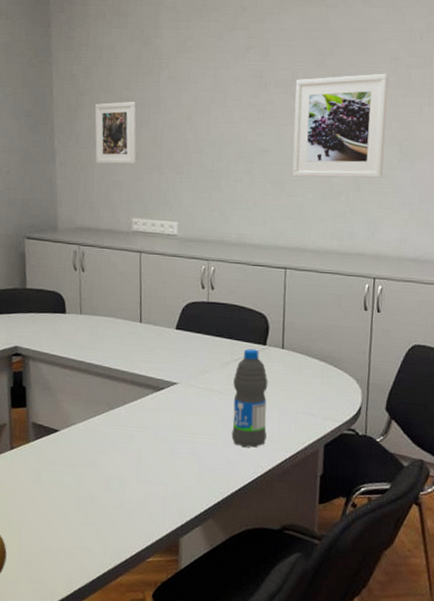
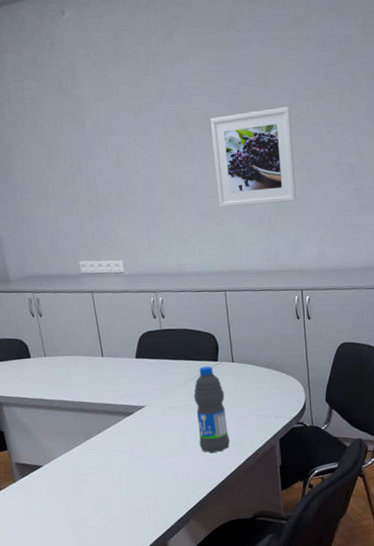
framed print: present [94,102,137,164] -> none [26,151,75,214]

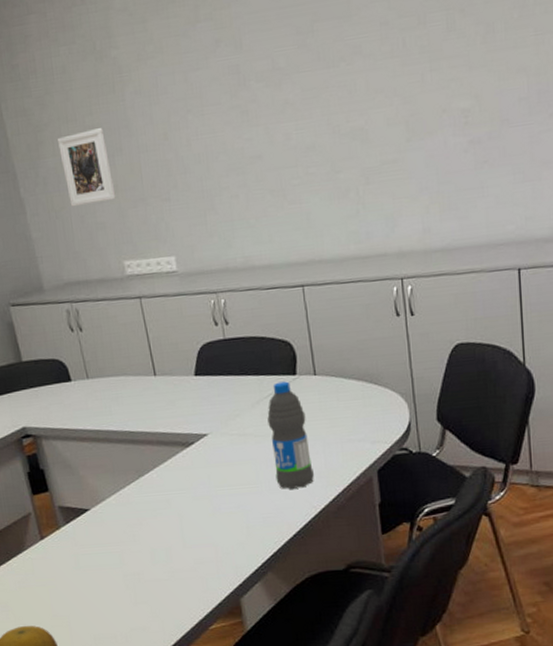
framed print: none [26,151,75,214] -> present [56,128,116,207]
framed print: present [210,106,297,208] -> none [277,42,393,181]

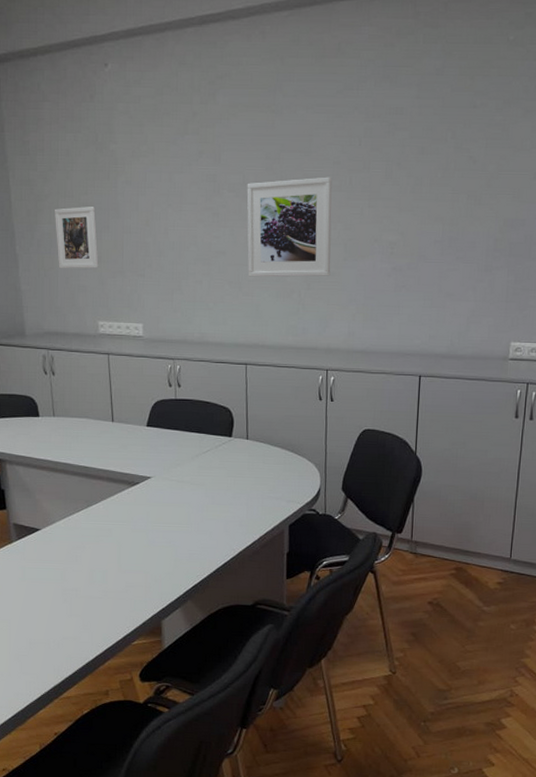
water bottle: present [267,381,314,490] -> none [203,441,236,533]
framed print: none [277,42,393,181] -> present [247,177,332,277]

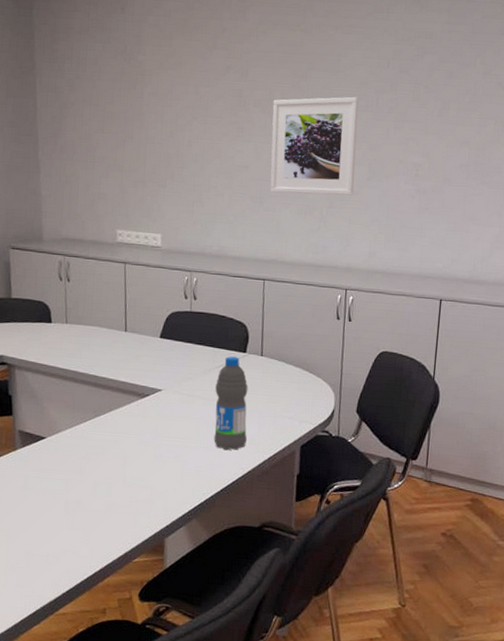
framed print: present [54,206,99,269] -> none [78,115,121,177]
water bottle: none [203,441,236,533] -> present [214,356,248,451]

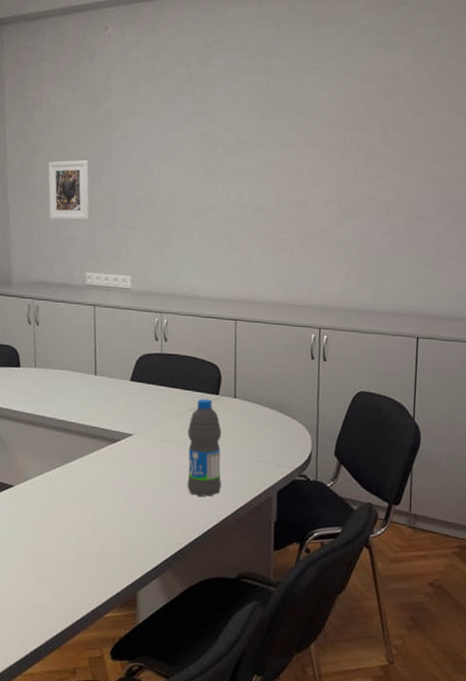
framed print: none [78,115,121,177] -> present [48,160,90,220]
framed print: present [270,96,359,195] -> none [239,136,327,234]

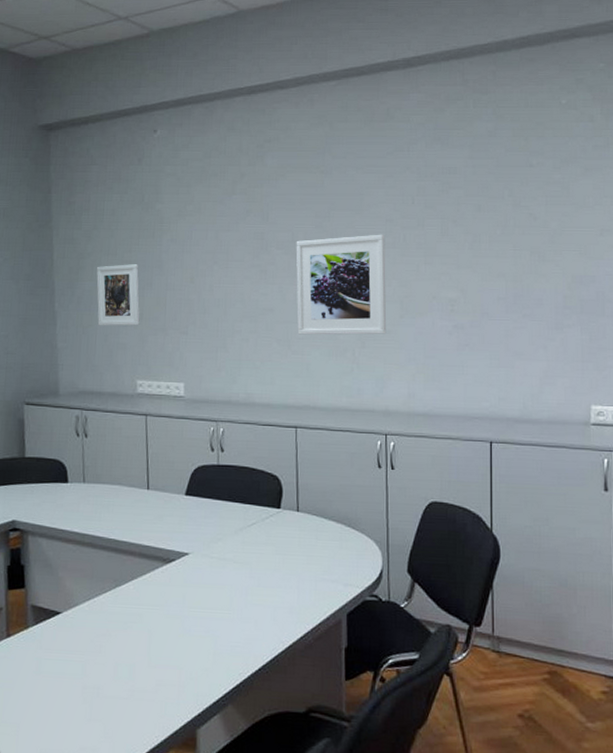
water bottle: present [187,399,222,497] -> none [248,513,286,622]
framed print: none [239,136,327,234] -> present [296,234,387,335]

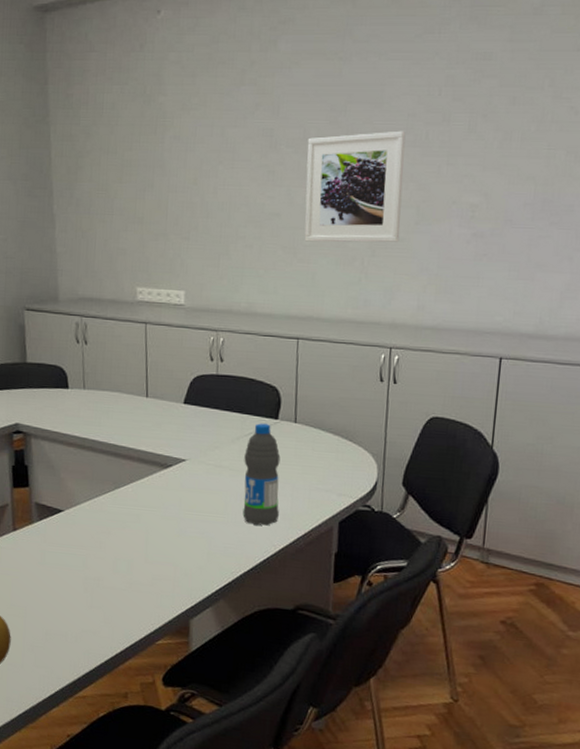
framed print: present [96,264,140,326] -> none [95,163,141,231]
water bottle: none [248,513,286,622] -> present [243,423,281,526]

